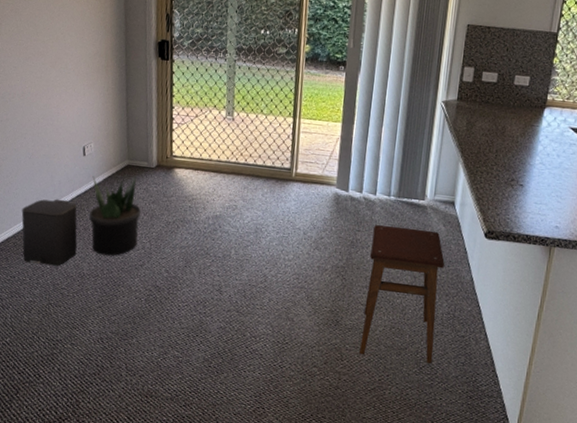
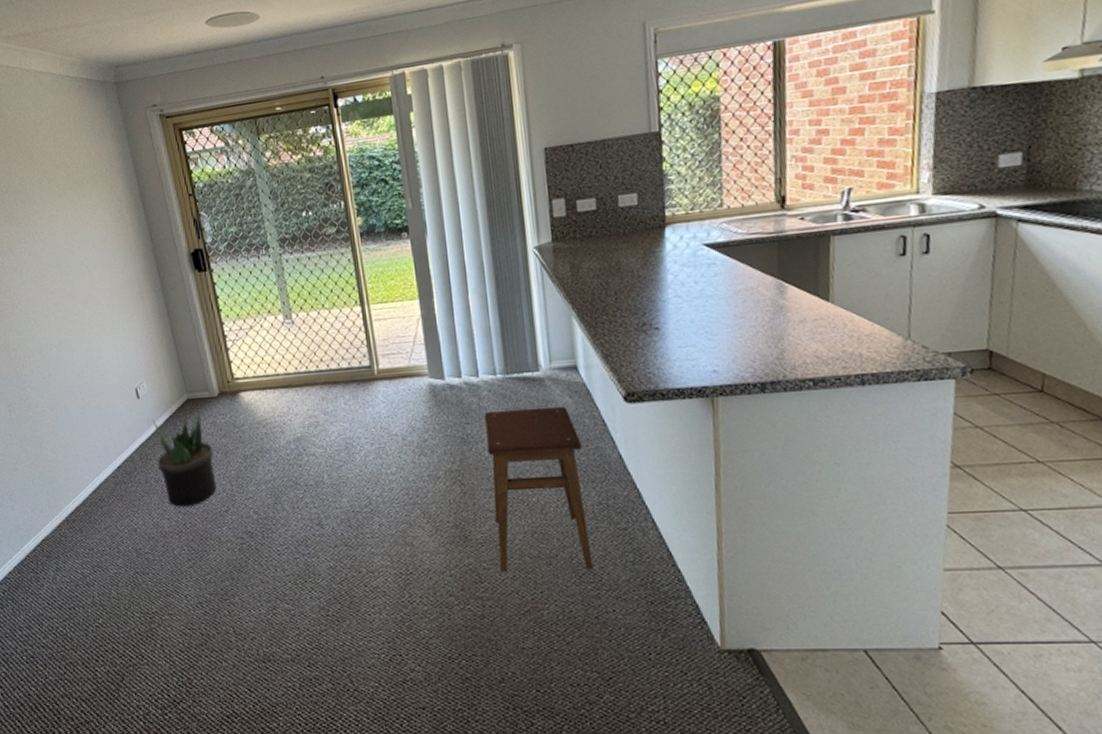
pedal bin: present [21,199,77,266] -> none [85,452,153,530]

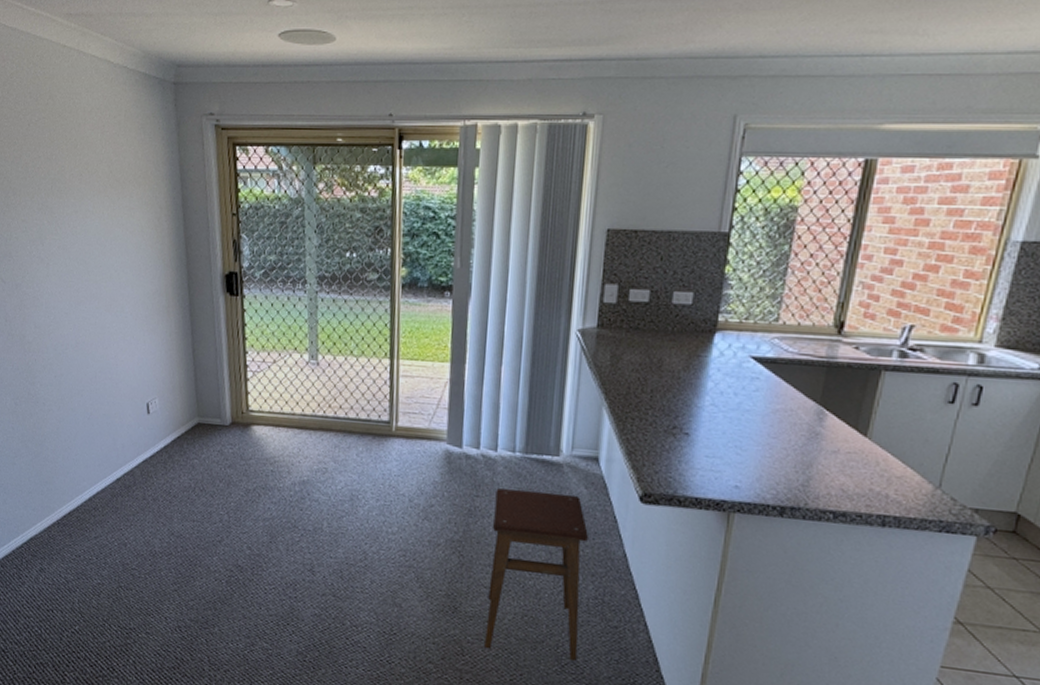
planter: present [152,411,217,507] -> none [157,436,216,531]

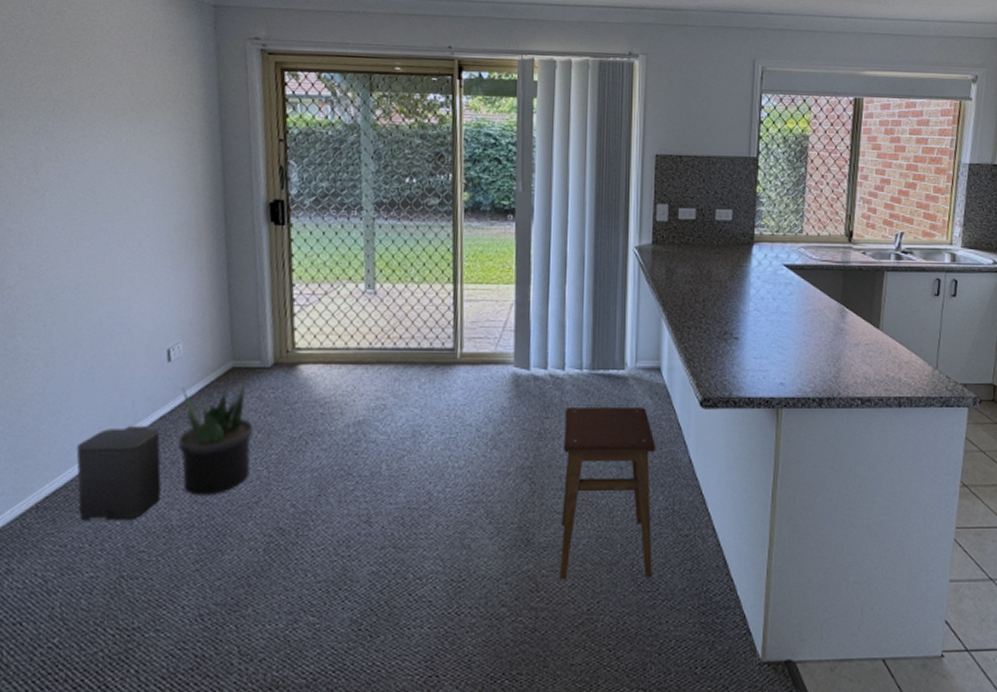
pedal bin: none [83,465,147,543] -> present [76,425,162,521]
planter: none [157,436,216,531] -> present [177,382,254,496]

